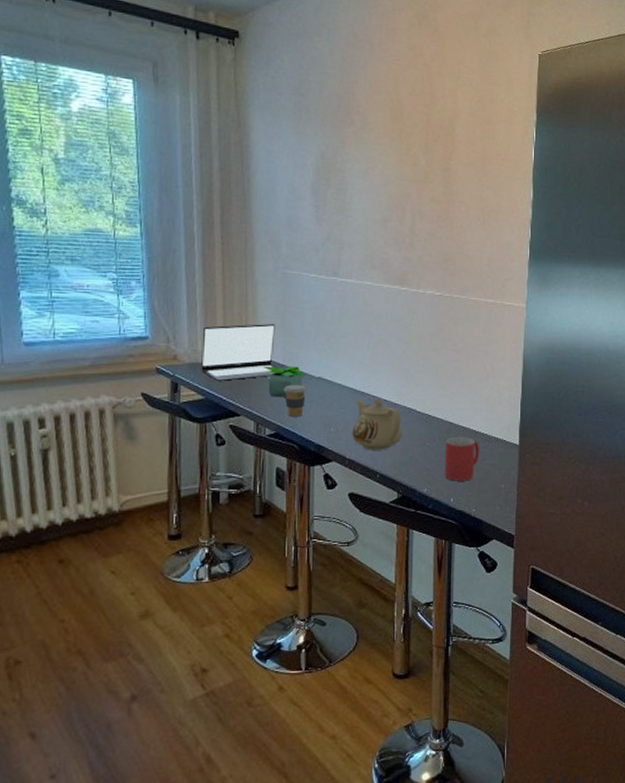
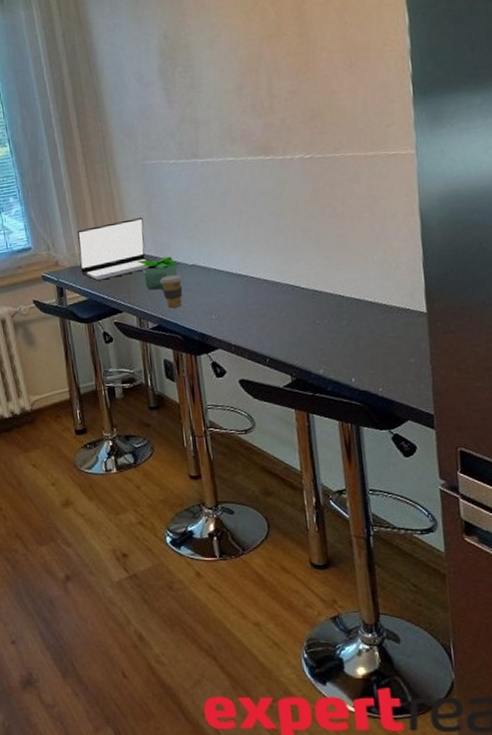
teapot: present [352,397,402,450] -> none [234,277,288,334]
mug: present [444,436,480,481] -> none [338,309,380,360]

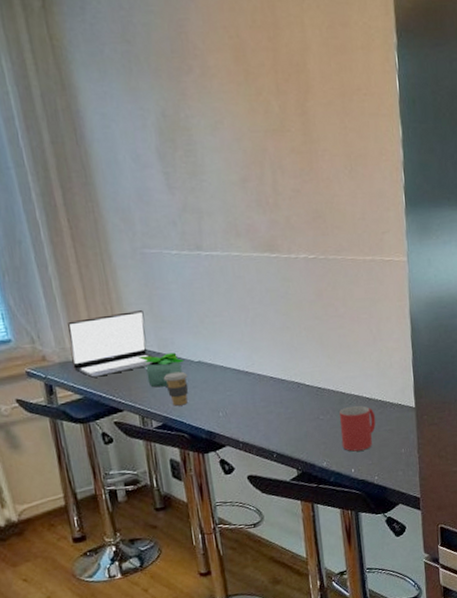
mug: none [338,309,380,360] -> present [339,405,376,452]

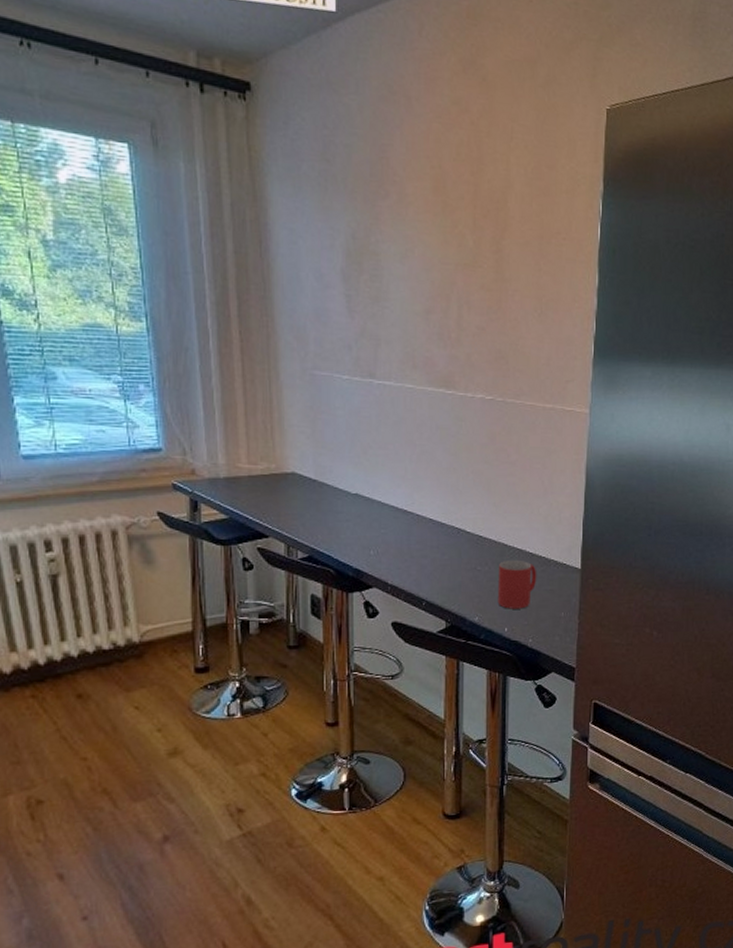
laptop: present [68,310,156,378] -> none [222,433,311,498]
potted plant: present [137,352,185,388] -> none [291,481,341,516]
coffee cup: present [163,371,189,406] -> none [316,502,343,538]

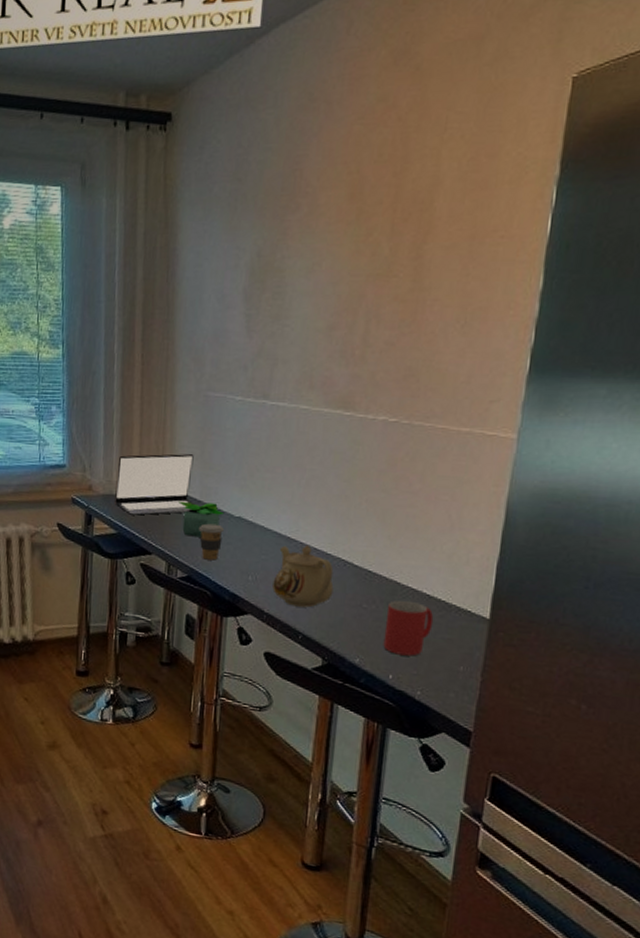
laptop: none [222,433,311,498] -> present [115,454,196,515]
potted plant: none [291,481,341,516] -> present [177,501,225,537]
coffee cup: none [316,502,343,538] -> present [198,523,225,560]
teapot: none [394,516,450,575] -> present [272,544,334,608]

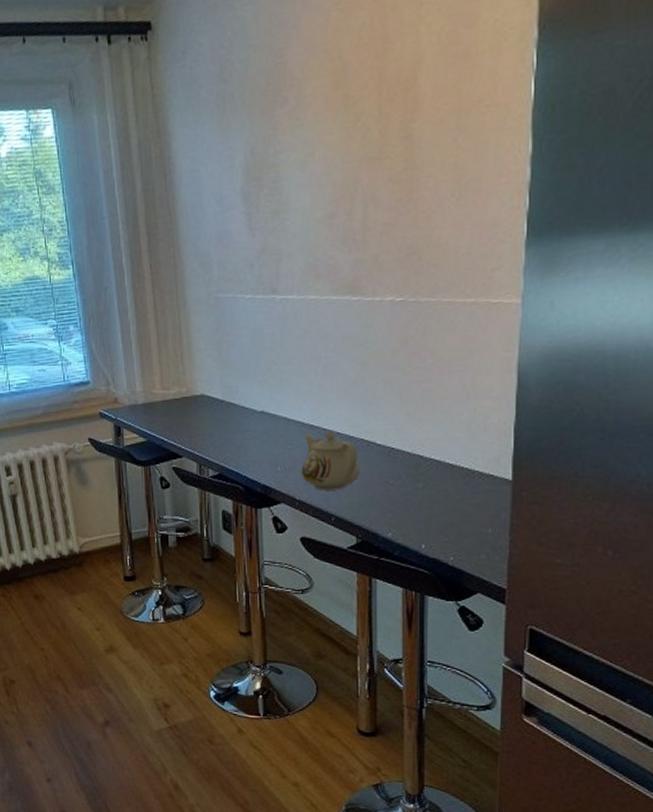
laptop: present [115,454,196,515] -> none [139,356,219,422]
potted plant: present [177,501,225,537] -> none [201,401,248,436]
coffee cup: present [198,523,225,560] -> none [224,420,250,456]
mug: present [383,600,434,656] -> none [413,472,459,525]

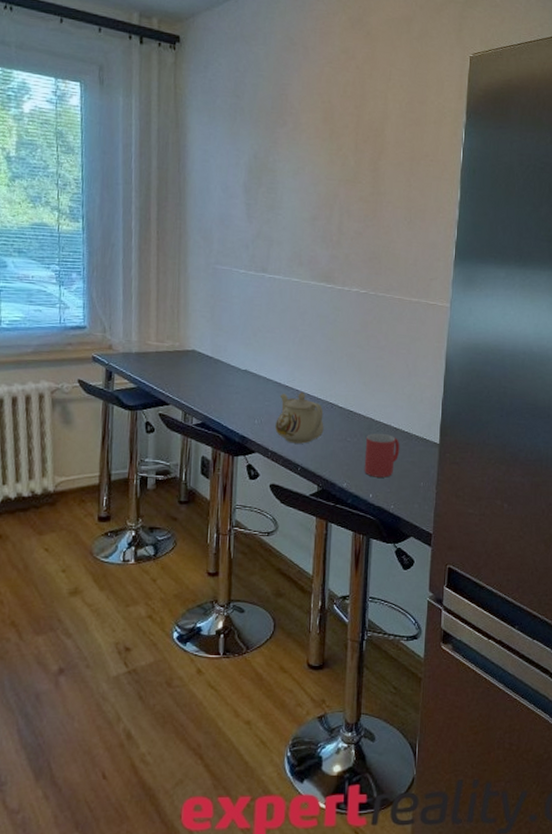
mug: none [413,472,459,525] -> present [364,433,400,478]

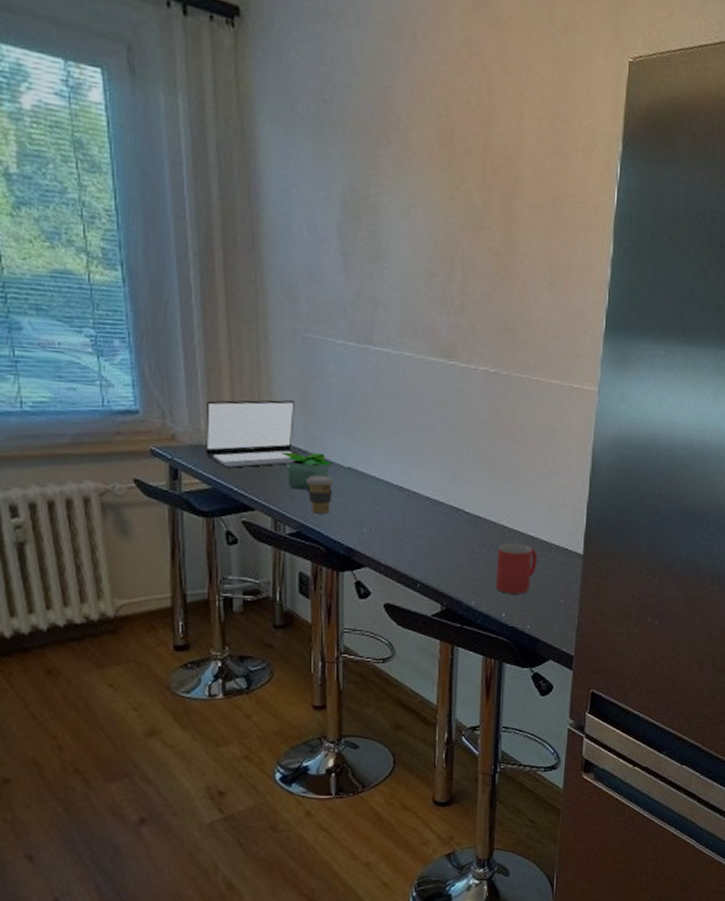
laptop: none [134,317,208,371] -> present [205,399,301,468]
potted plant: none [191,357,233,388] -> present [280,451,333,490]
coffee cup: none [210,376,234,408] -> present [306,475,335,514]
teapot: present [275,391,324,444] -> none [388,493,448,556]

